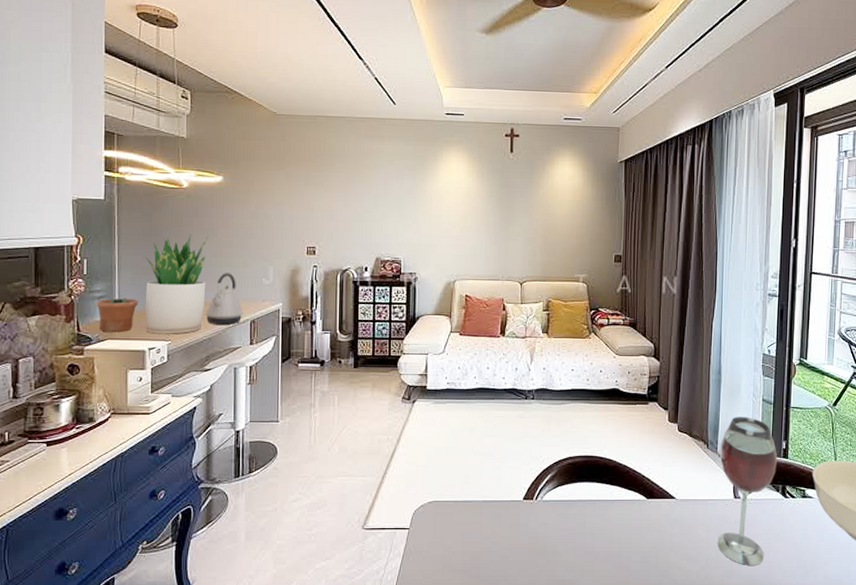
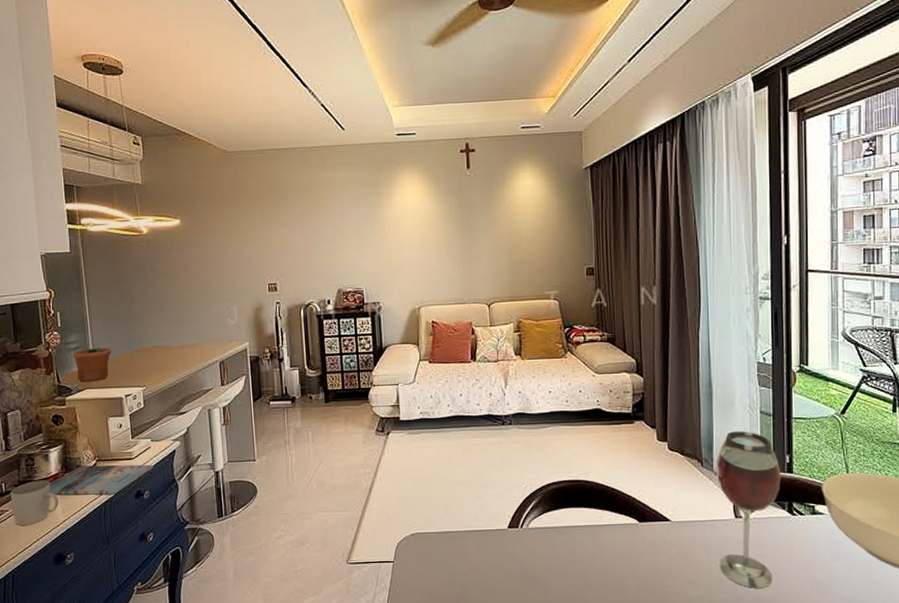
mug: none [13,431,66,477] -> present [10,480,59,526]
magazine: none [57,418,172,449] -> present [49,464,154,495]
planter: present [145,234,209,334] -> none [114,279,175,381]
kettle: present [205,273,243,325] -> none [176,315,212,369]

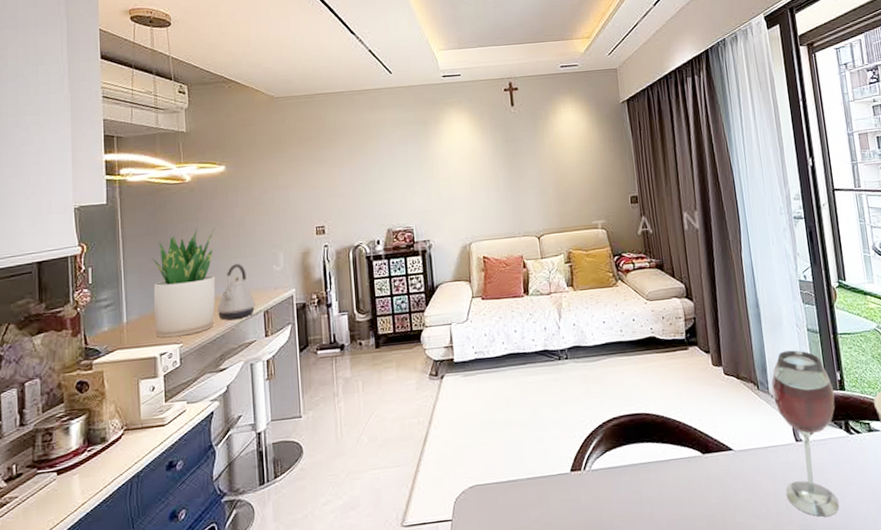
mug: present [10,480,59,526] -> none [21,457,78,514]
magazine: present [49,464,154,495] -> none [68,430,189,474]
planter: present [72,347,112,383] -> none [103,303,147,343]
planter: none [114,279,175,381] -> present [152,227,216,338]
kettle: none [176,315,212,369] -> present [217,263,256,321]

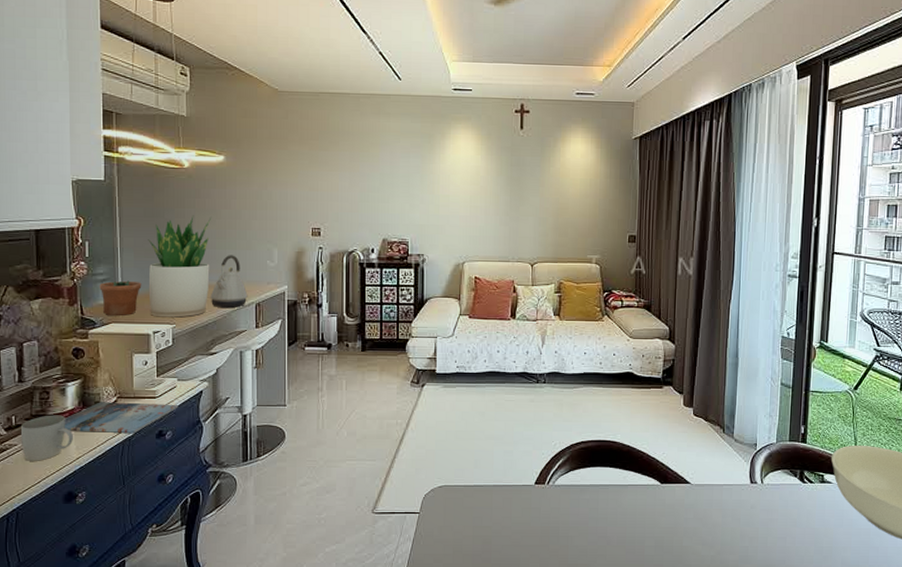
mug: none [21,457,78,514] -> present [20,415,73,461]
magazine: none [68,430,189,474] -> present [64,402,178,433]
planter: none [103,303,147,343] -> present [99,280,142,317]
wineglass: present [771,350,840,517] -> none [733,401,795,551]

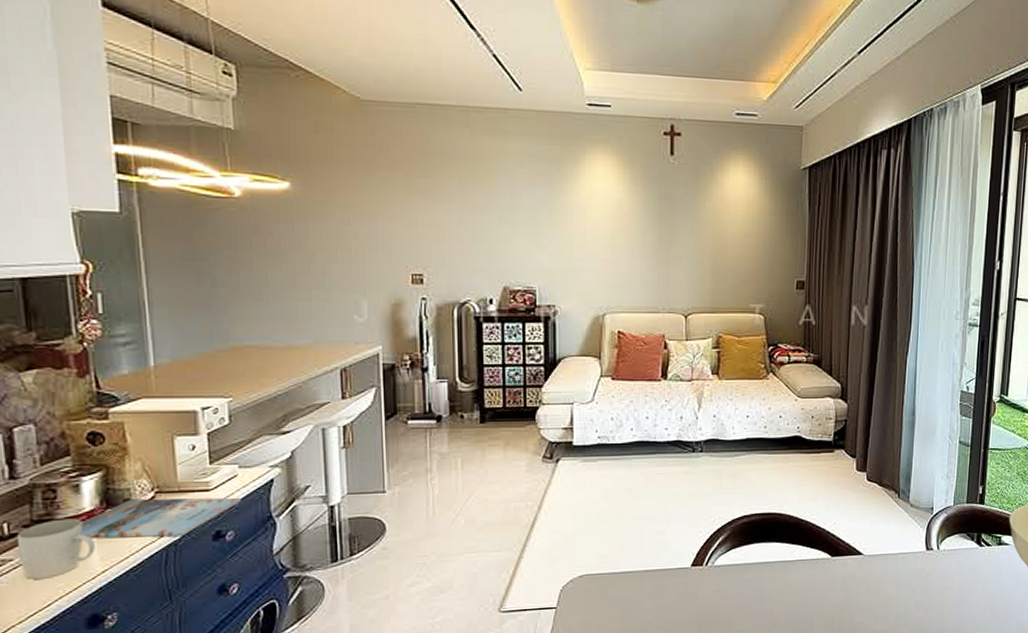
planter: present [99,280,142,317] -> none [121,343,182,390]
planter: present [148,215,212,318] -> none [187,258,277,389]
kettle: present [210,255,248,309] -> none [278,309,330,376]

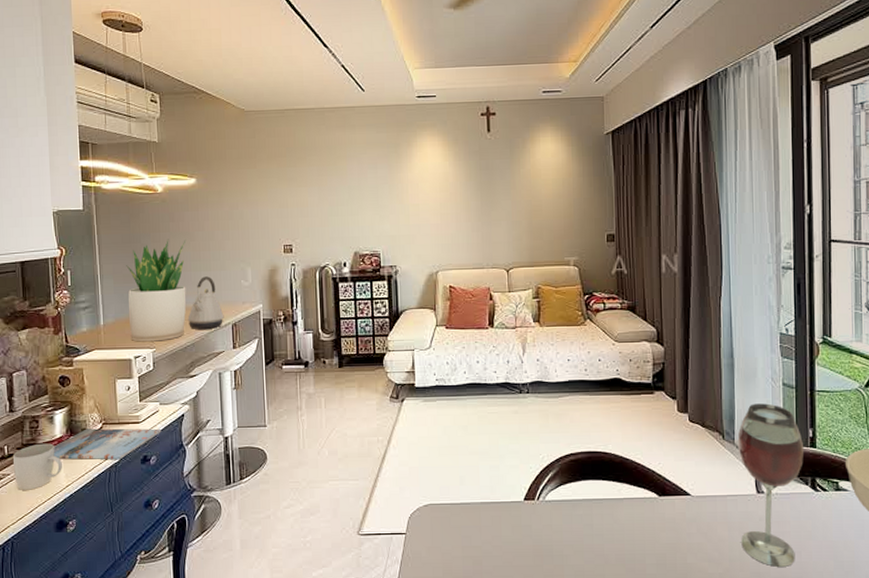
planter: none [187,258,277,389] -> present [126,239,187,342]
kettle: none [278,309,330,376] -> present [187,276,224,330]
wineglass: none [907,461,973,620] -> present [737,403,803,567]

